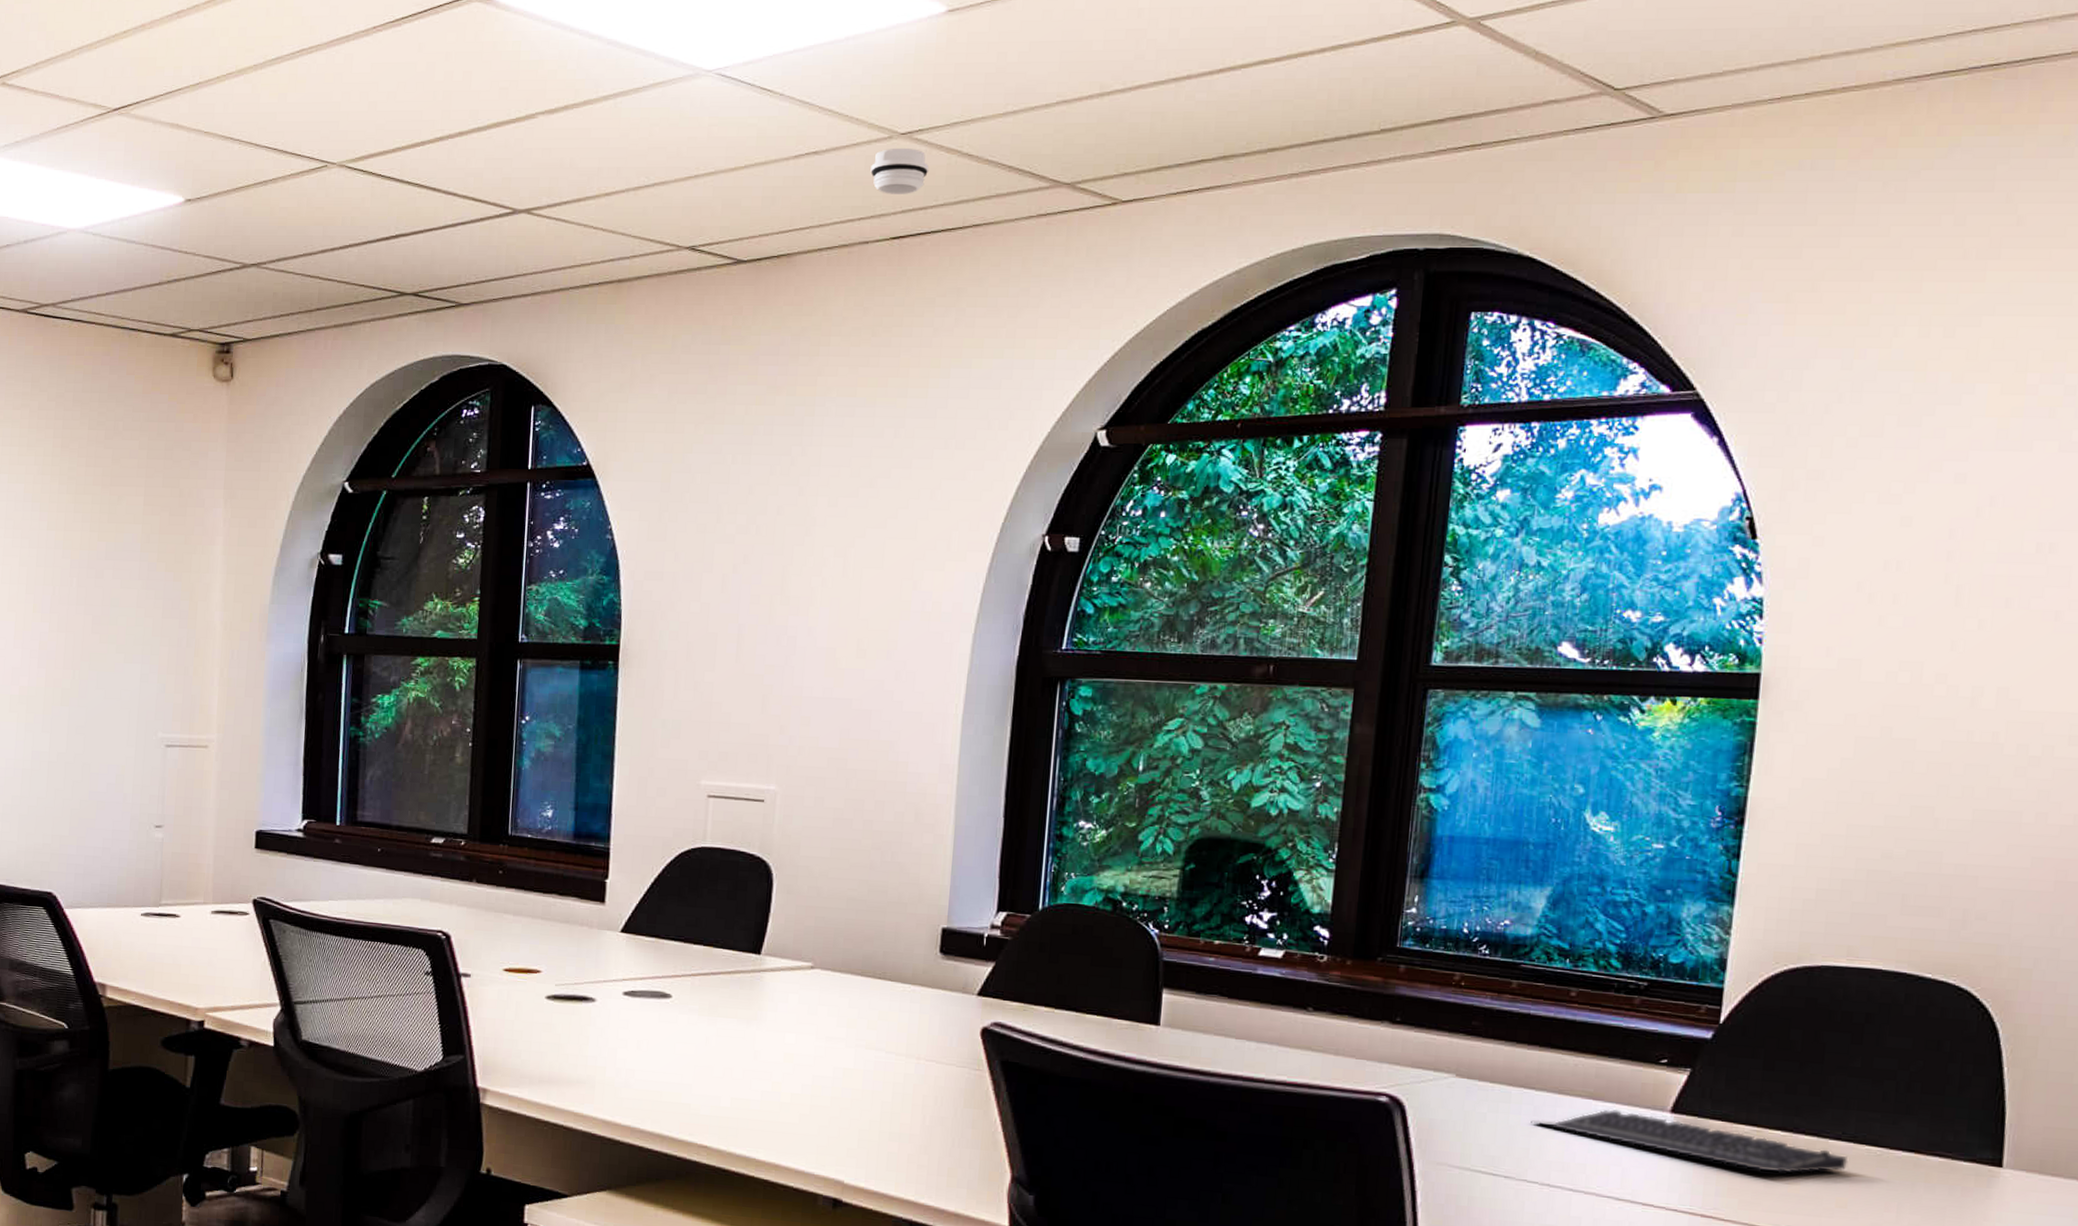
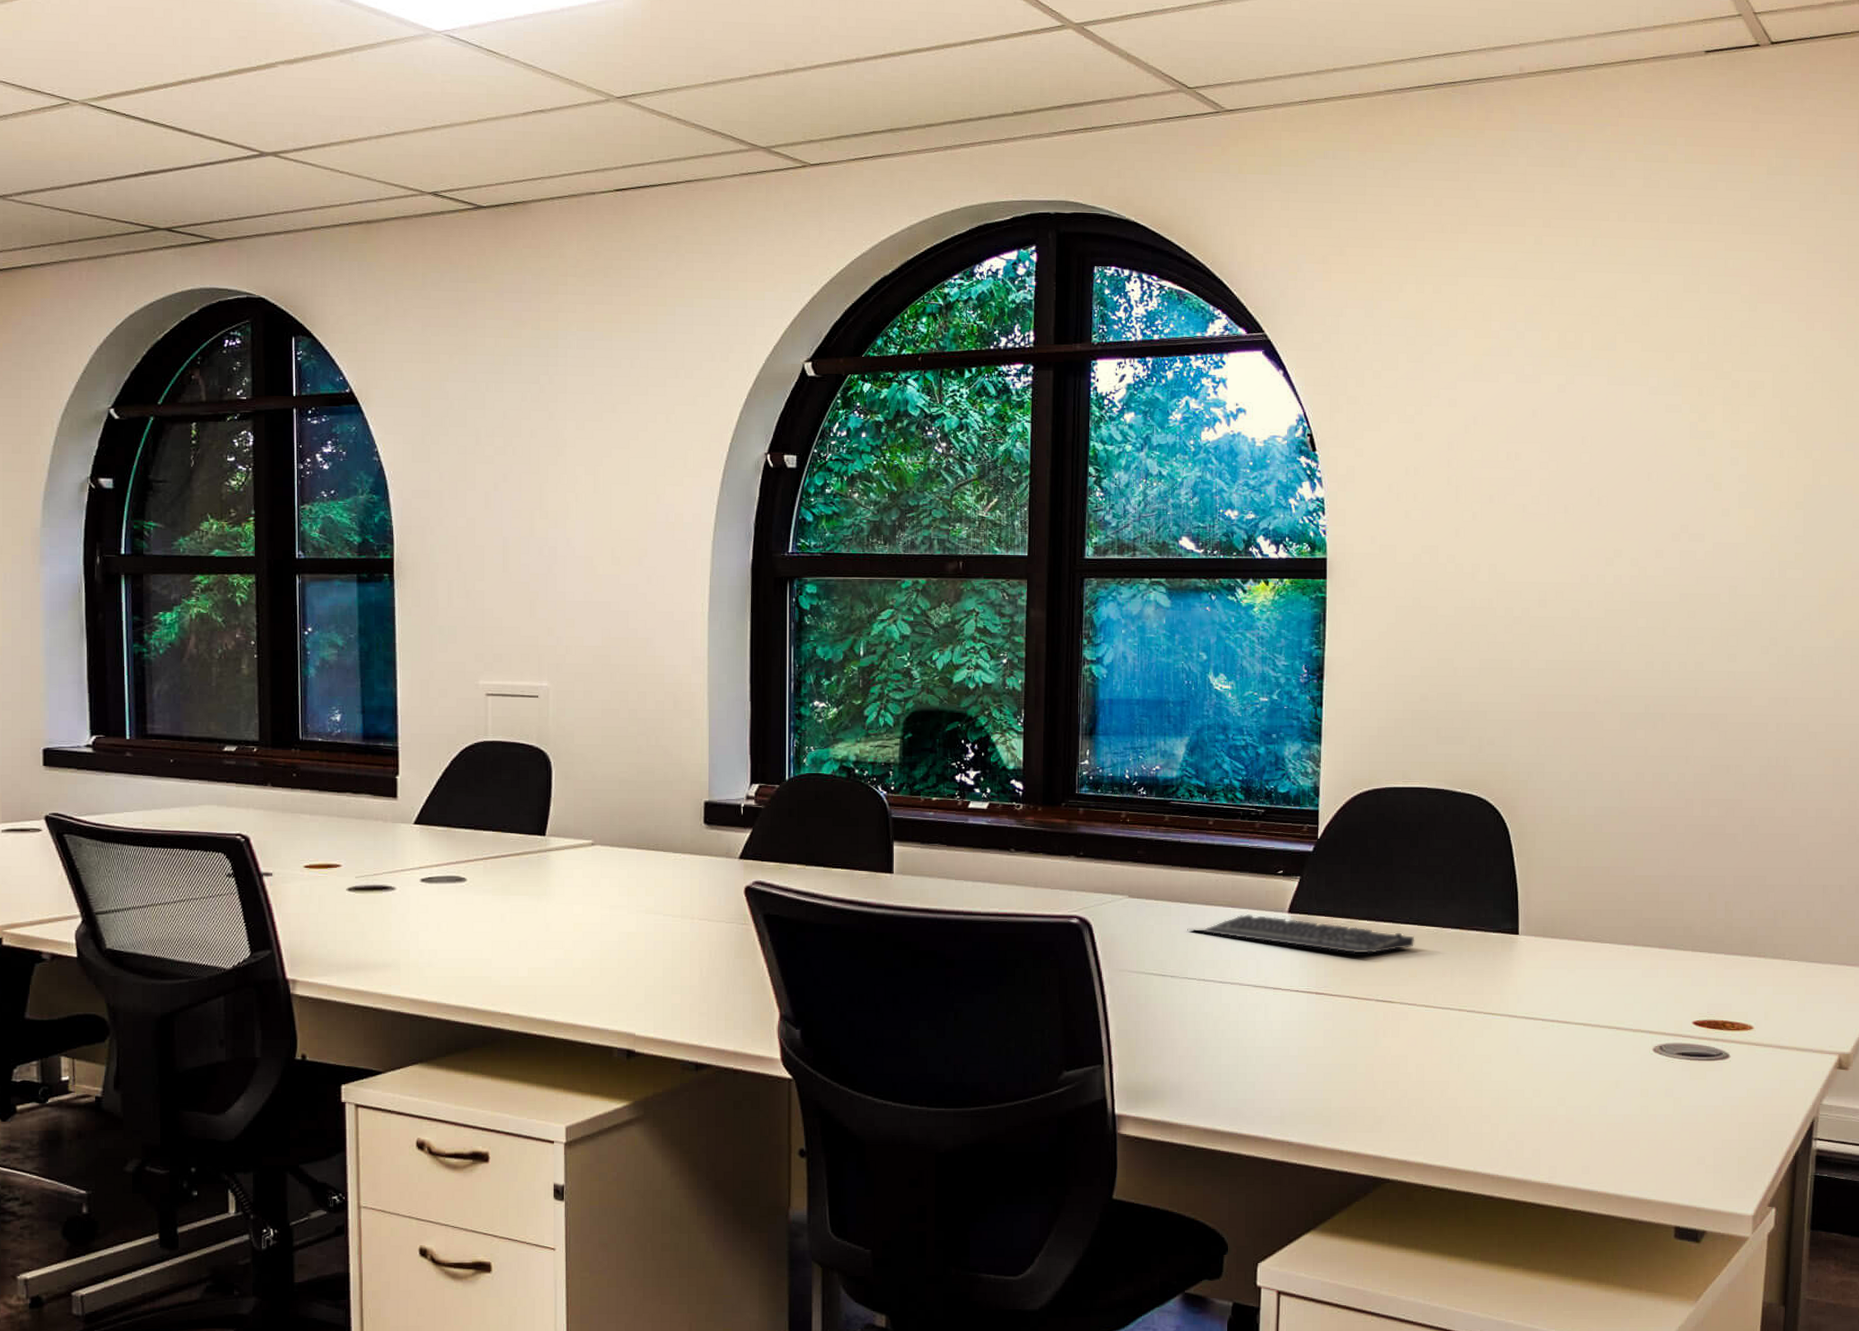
smoke detector: present [870,147,930,194] -> none [592,109,644,152]

